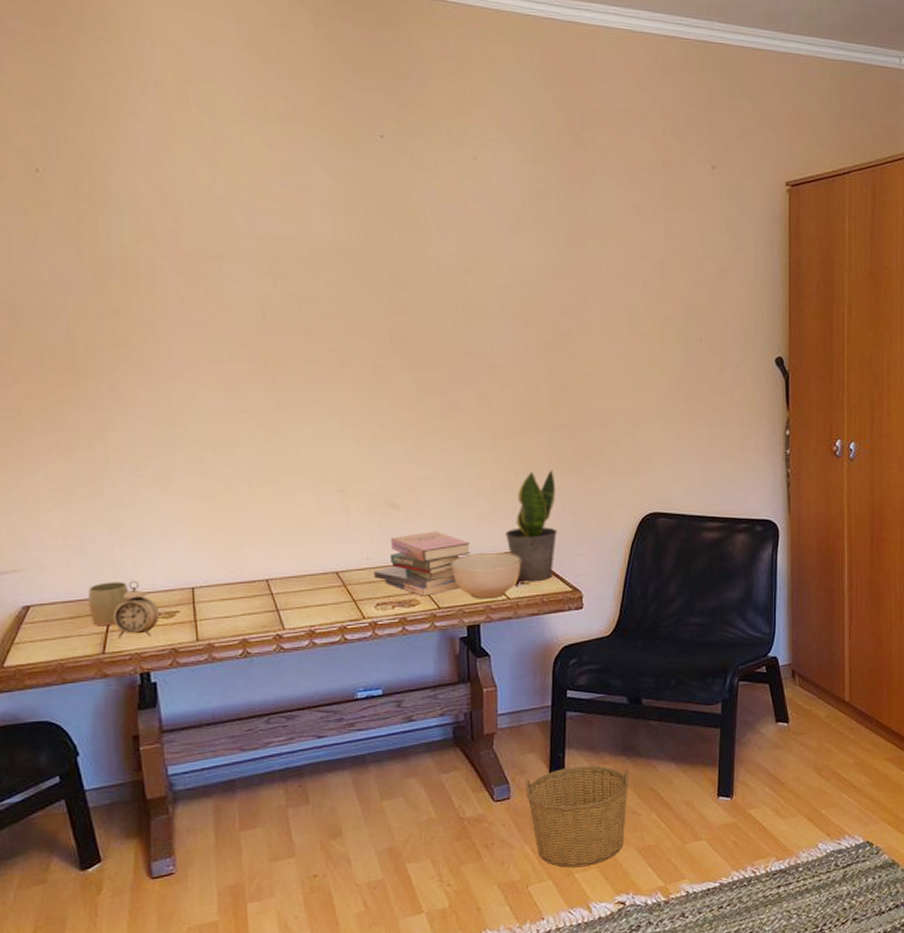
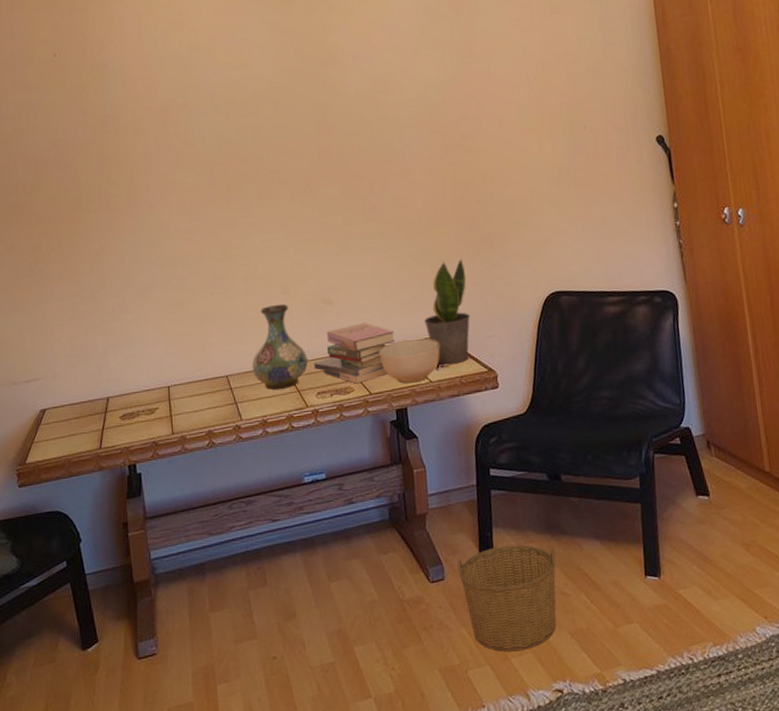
mug: present [87,582,142,626] -> none [88,384,130,424]
alarm clock: present [112,580,160,638] -> none [107,382,144,434]
vase: none [298,503,368,598] -> present [251,303,309,390]

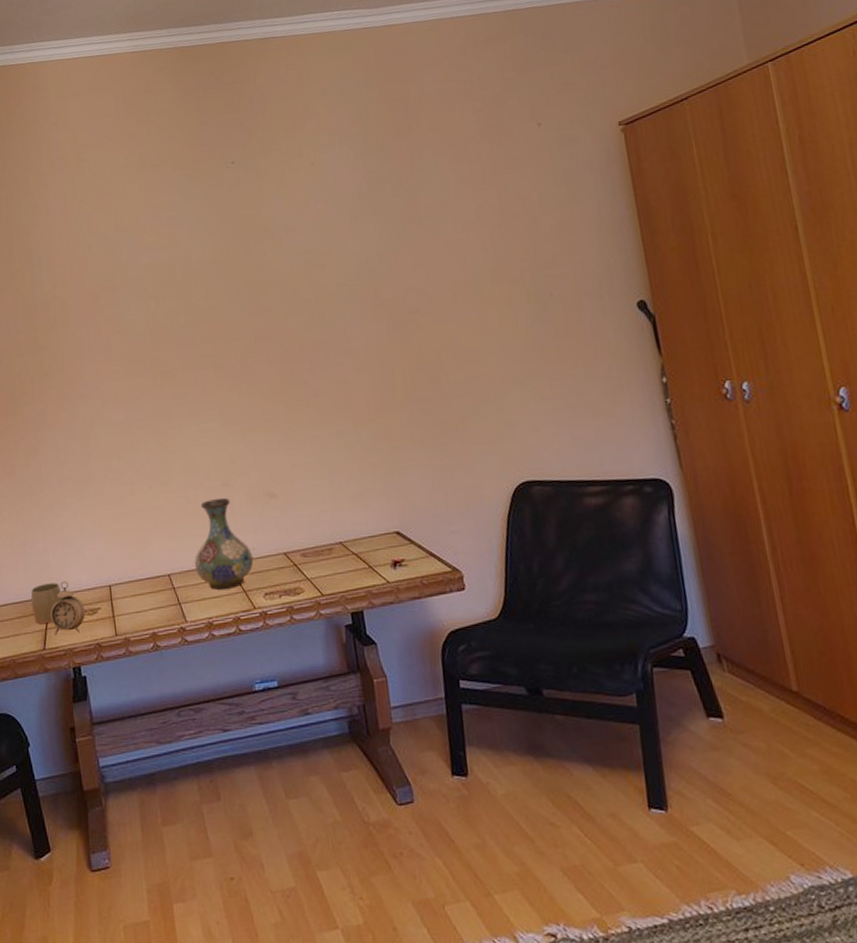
mug: none [88,384,130,424] -> present [30,583,71,624]
alarm clock: none [107,382,144,434] -> present [50,580,86,635]
books: present [314,323,395,384] -> none [260,517,346,584]
bowl: present [378,338,440,384] -> none [329,534,397,584]
potted plant: present [424,259,470,365] -> none [378,446,430,564]
basket: present [457,544,557,652] -> none [427,766,545,887]

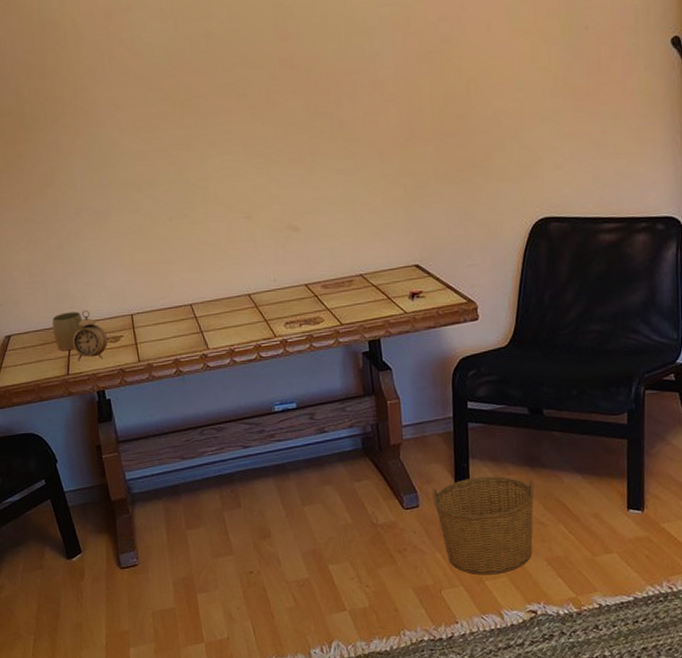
vase: present [194,497,254,590] -> none [216,230,275,319]
basket: none [427,766,545,887] -> present [432,476,534,575]

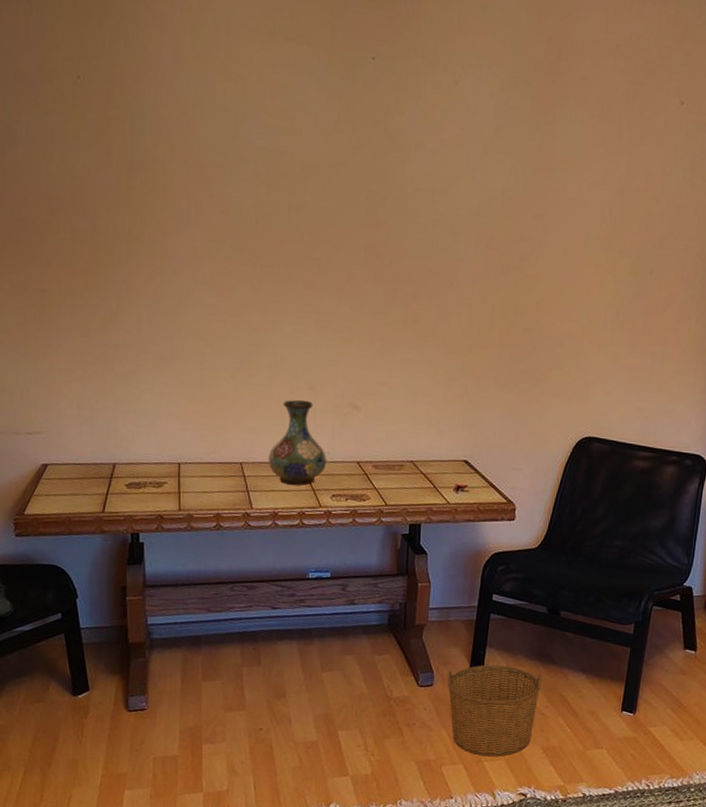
mug: present [52,311,93,351] -> none [93,450,138,489]
alarm clock: present [72,309,108,361] -> none [112,451,151,502]
vase: none [216,230,275,319] -> present [268,399,327,485]

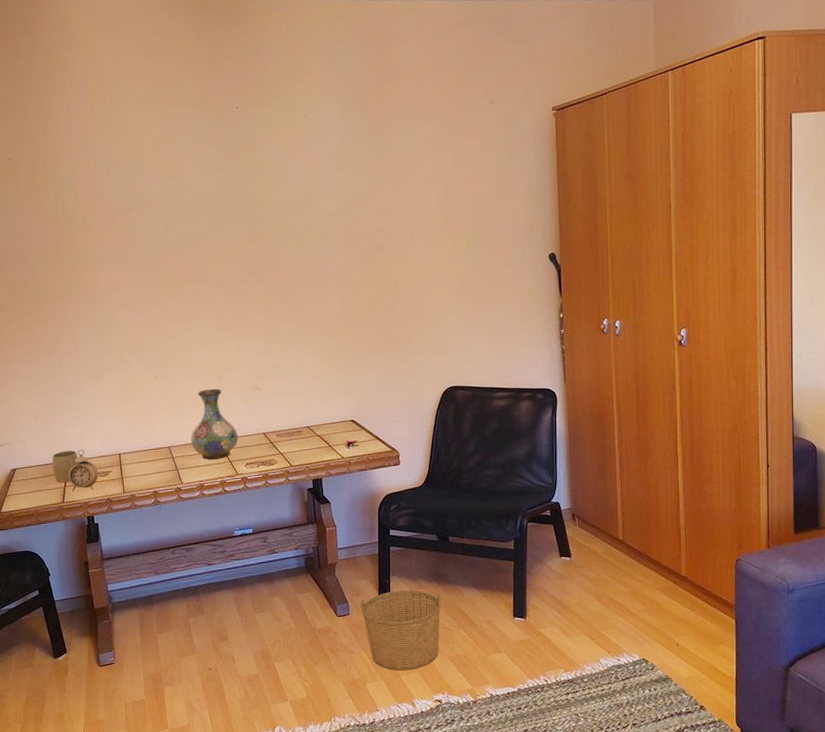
mug: none [93,450,138,489] -> present [51,450,87,483]
alarm clock: none [112,451,151,502] -> present [68,449,99,491]

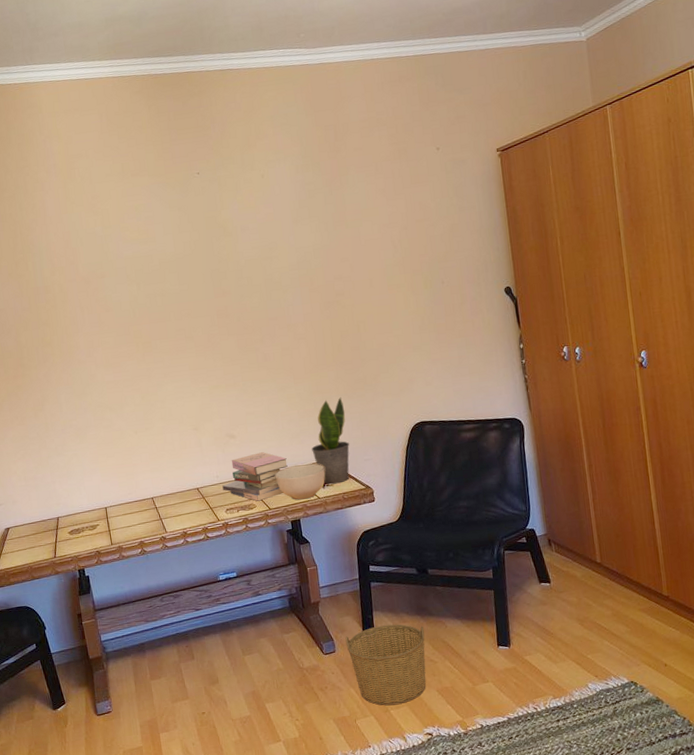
mug: present [51,450,87,483] -> none [42,507,75,539]
alarm clock: present [68,449,99,491] -> none [58,505,87,546]
vase: present [190,388,239,460] -> none [171,438,218,508]
books: none [243,407,313,457] -> present [222,452,288,501]
bowl: none [299,421,351,459] -> present [274,463,326,500]
potted plant: none [339,356,378,445] -> present [311,397,350,484]

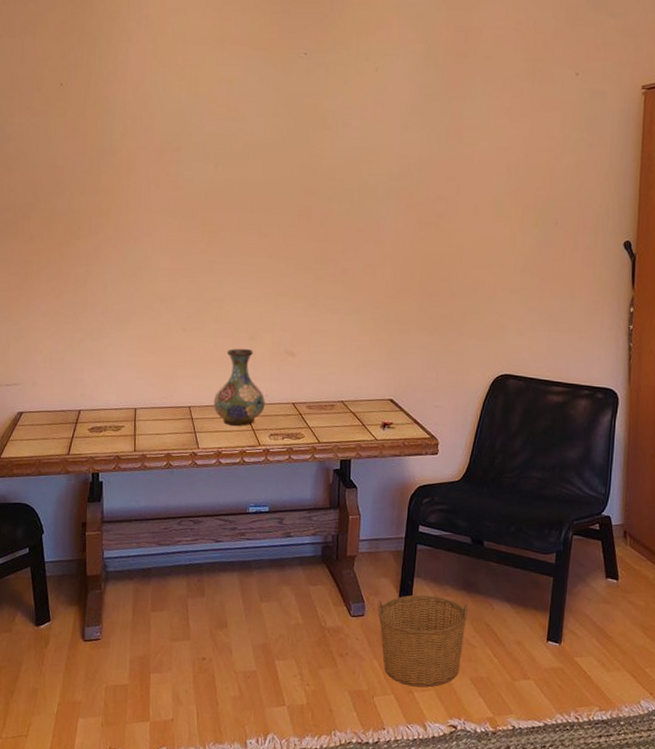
vase: none [171,438,218,508] -> present [213,348,266,426]
books: present [222,452,288,501] -> none [270,377,348,431]
bowl: present [274,463,326,500] -> none [331,398,389,439]
potted plant: present [311,397,350,484] -> none [377,330,423,427]

